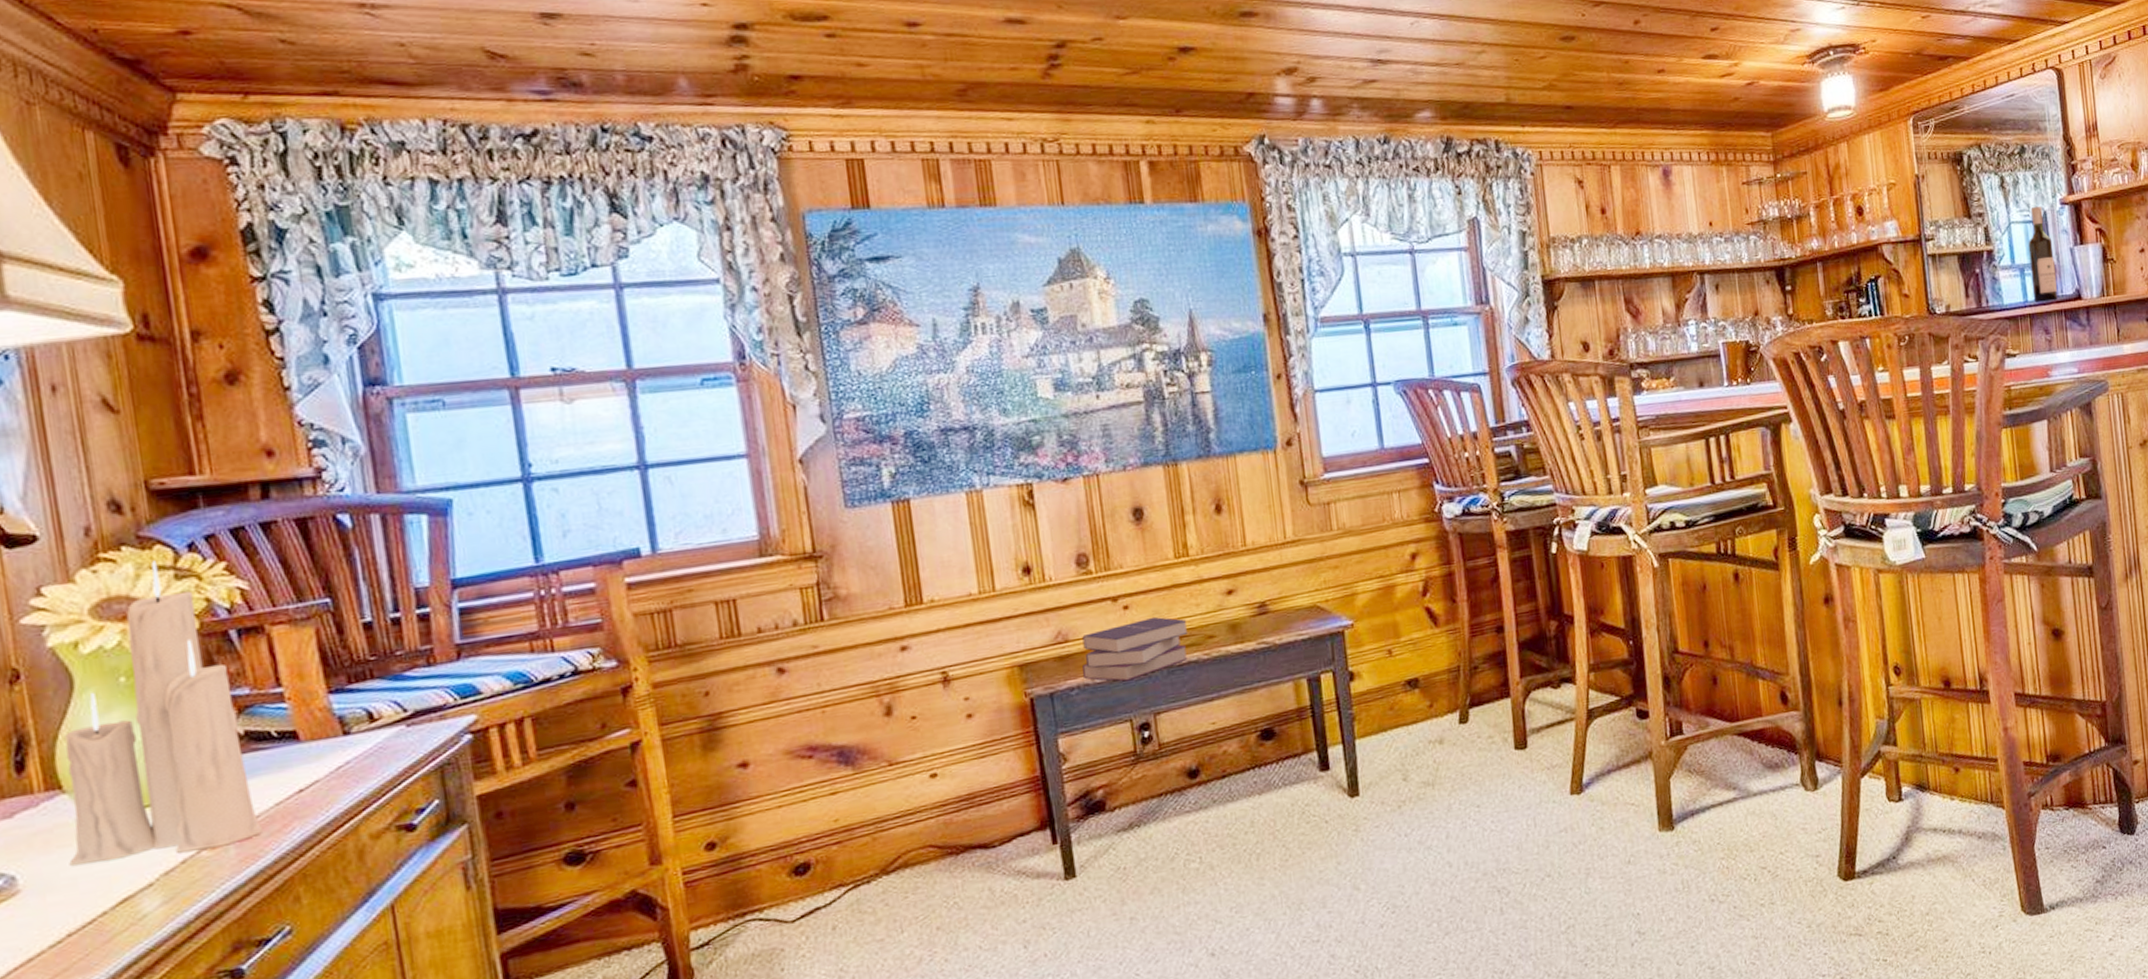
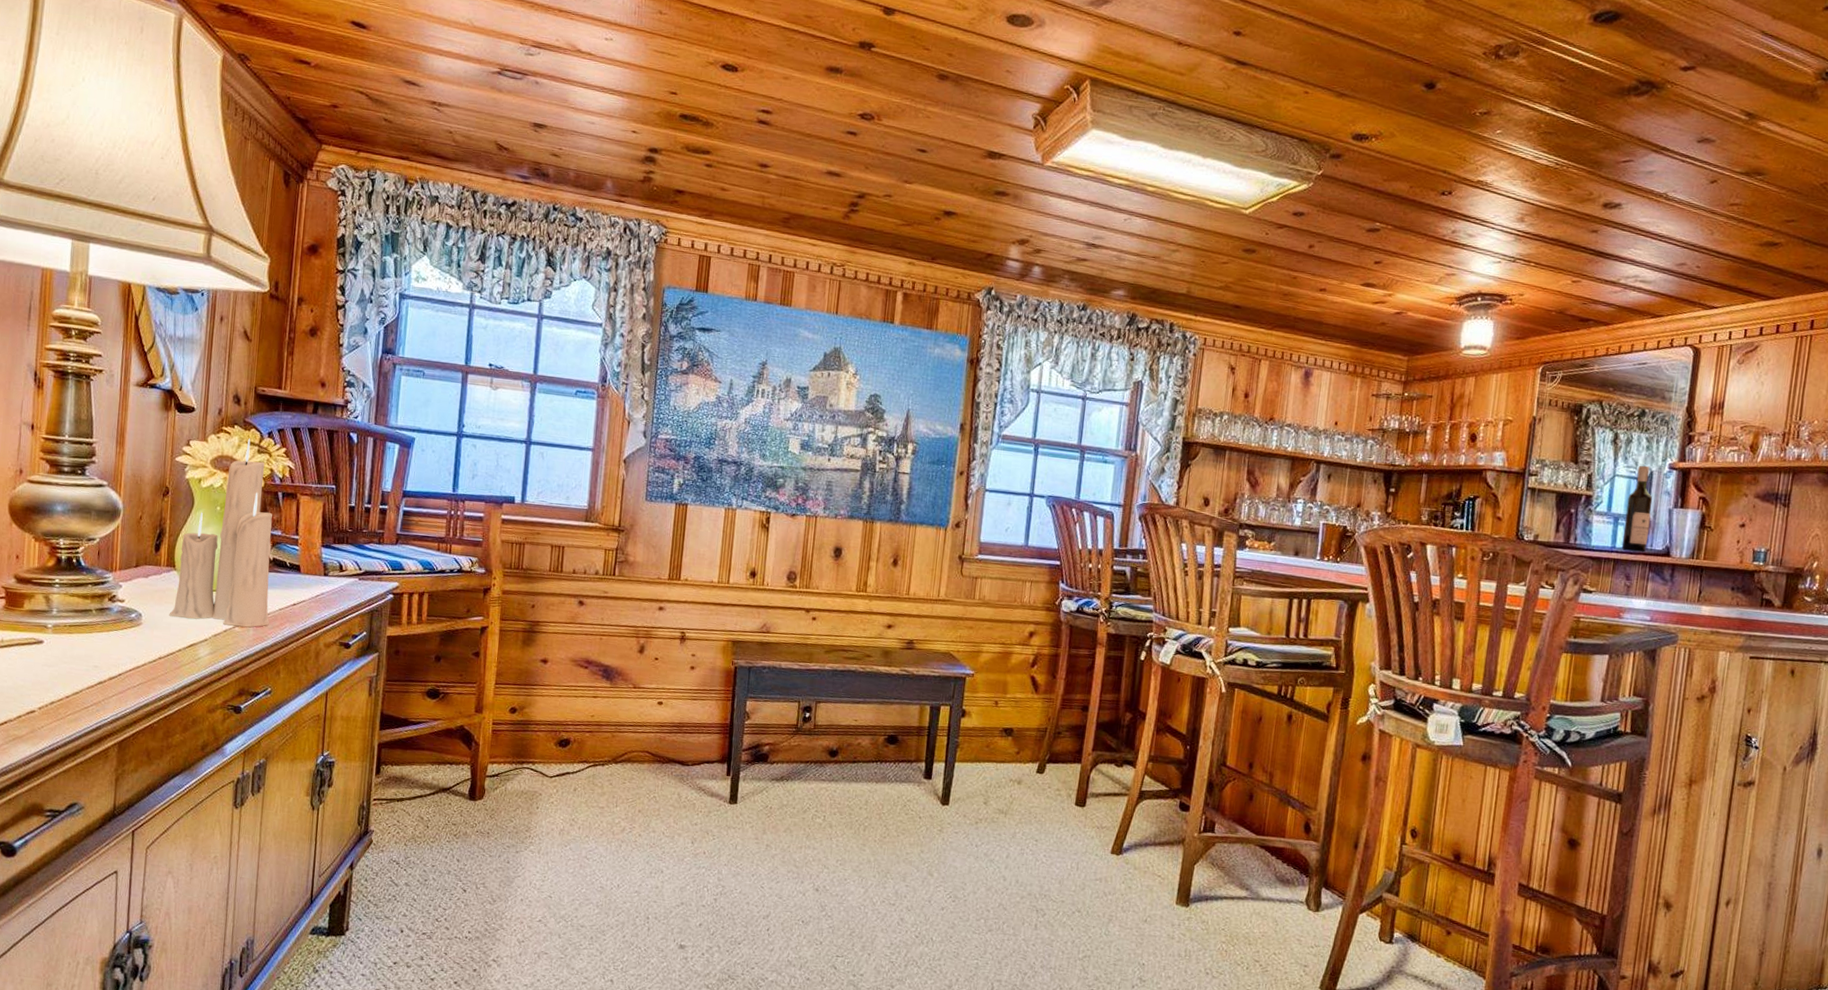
book: present [1082,616,1189,682] -> none [774,630,853,673]

